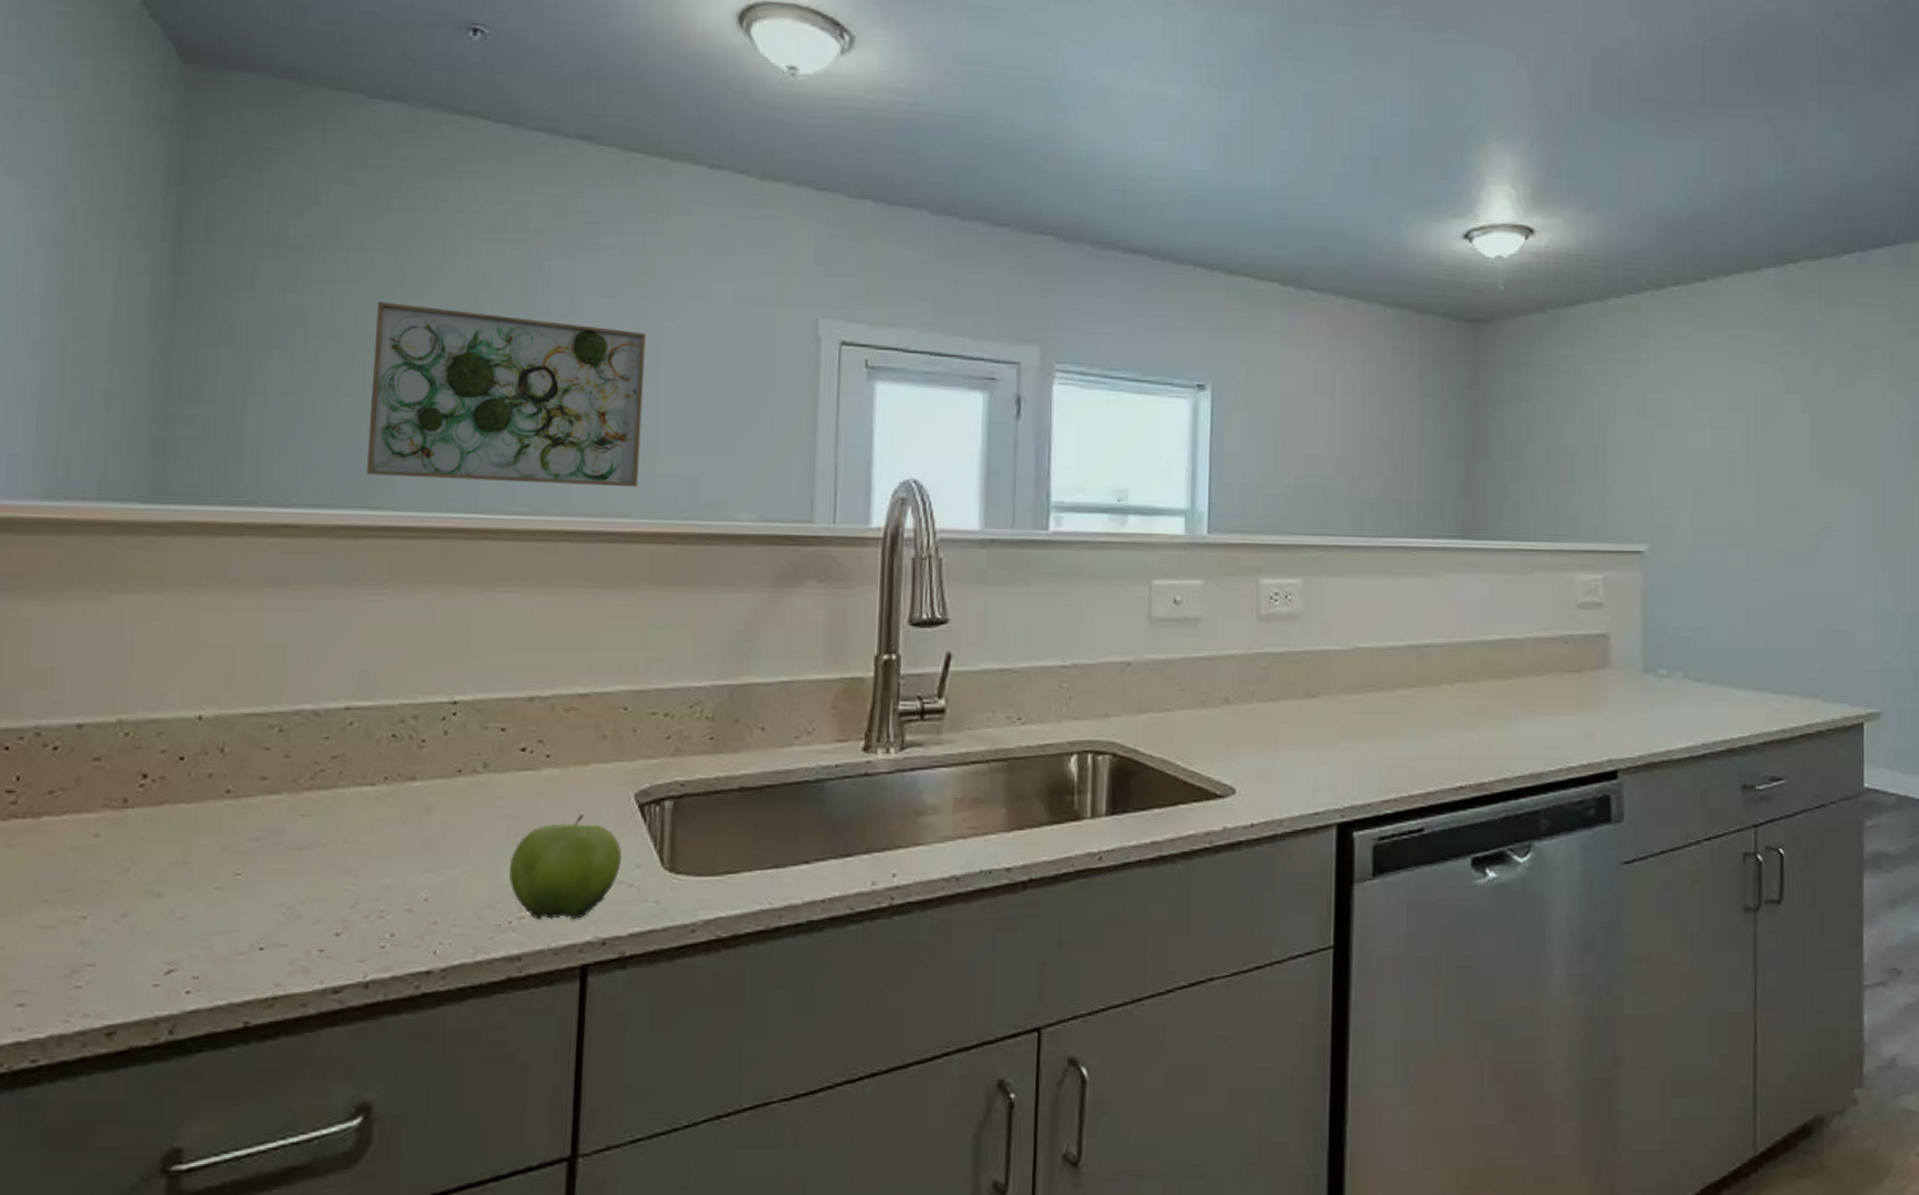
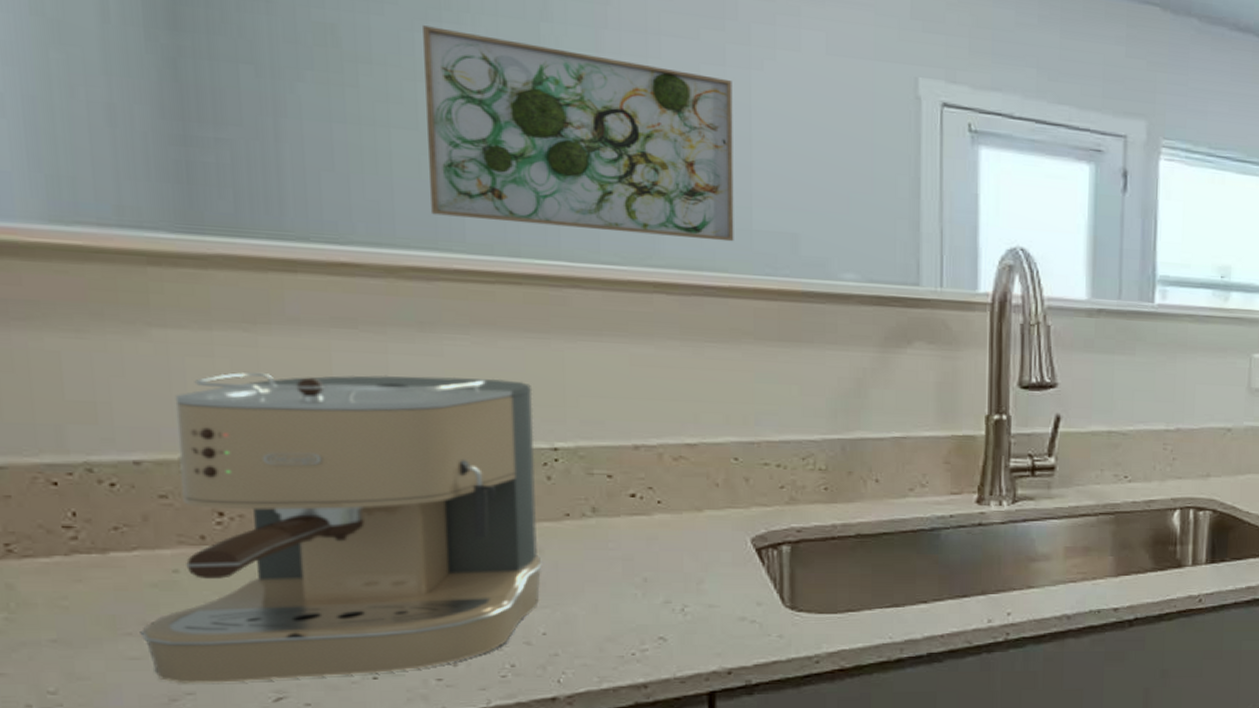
coffee maker: none [55,631,440,954] -> present [140,372,542,684]
fruit: present [508,814,622,919] -> none [628,557,741,651]

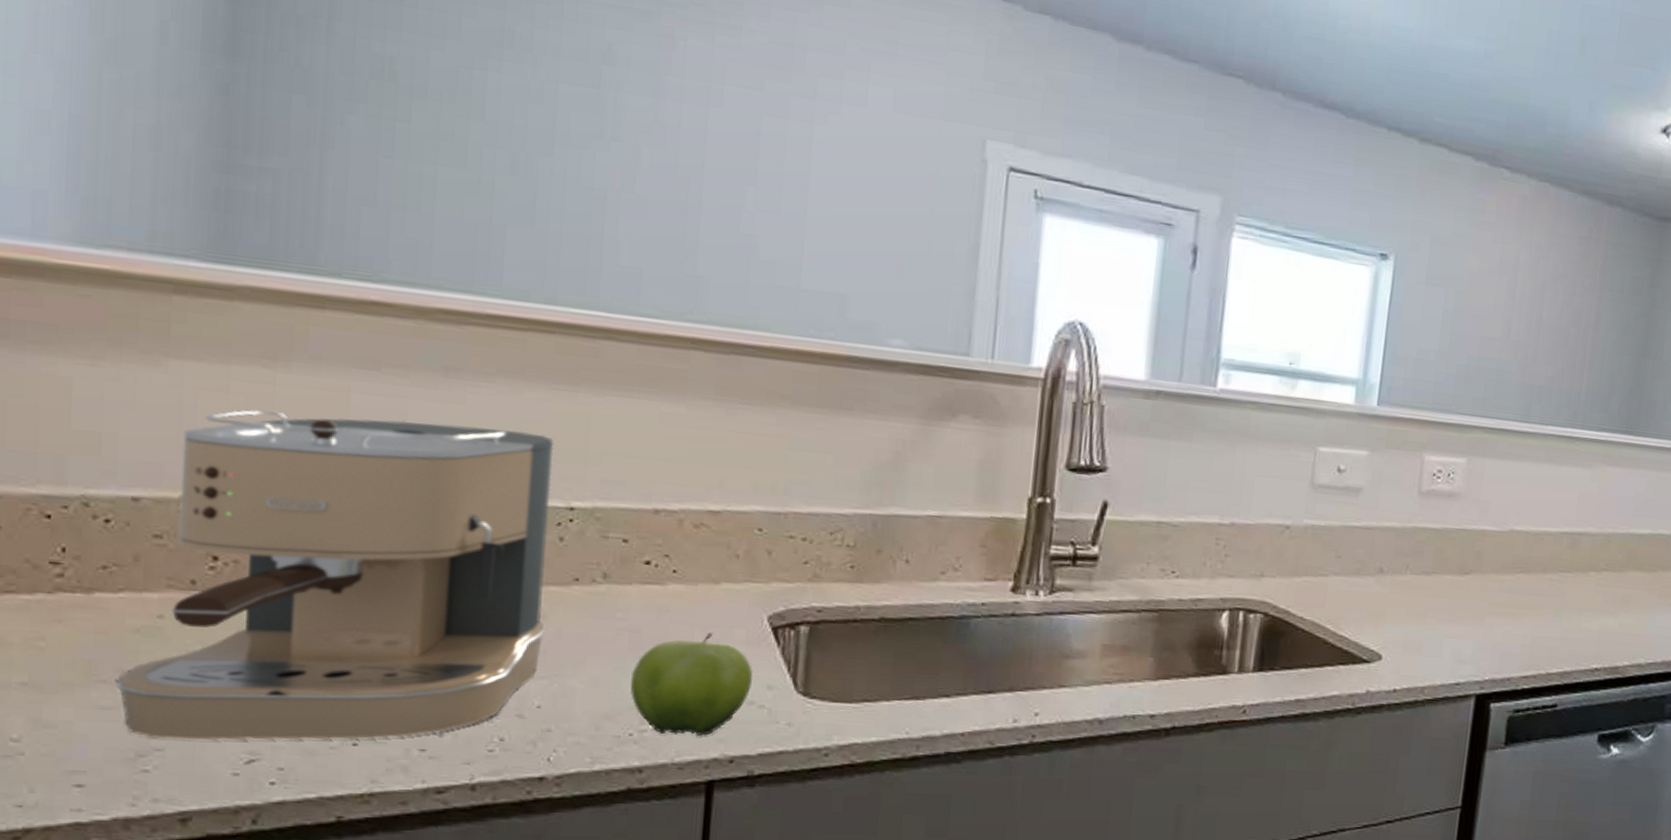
wall art: present [423,25,734,242] -> none [470,63,794,300]
fruit: none [628,557,741,651] -> present [630,633,753,736]

